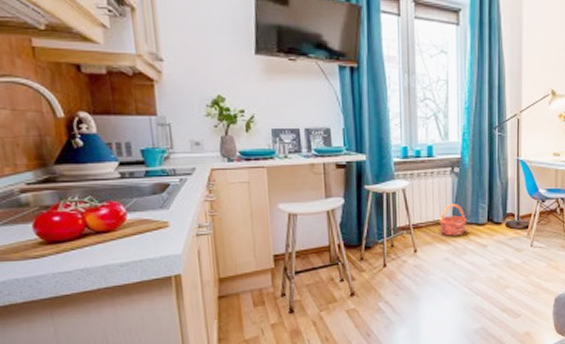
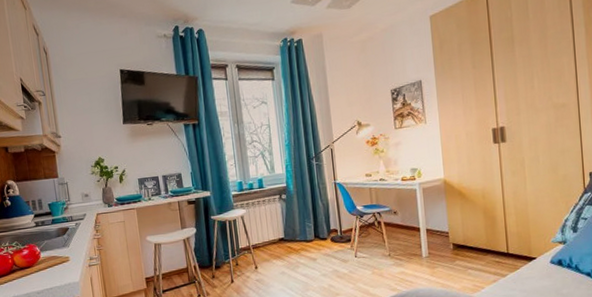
basket: present [438,203,467,236] -> none [273,224,297,253]

